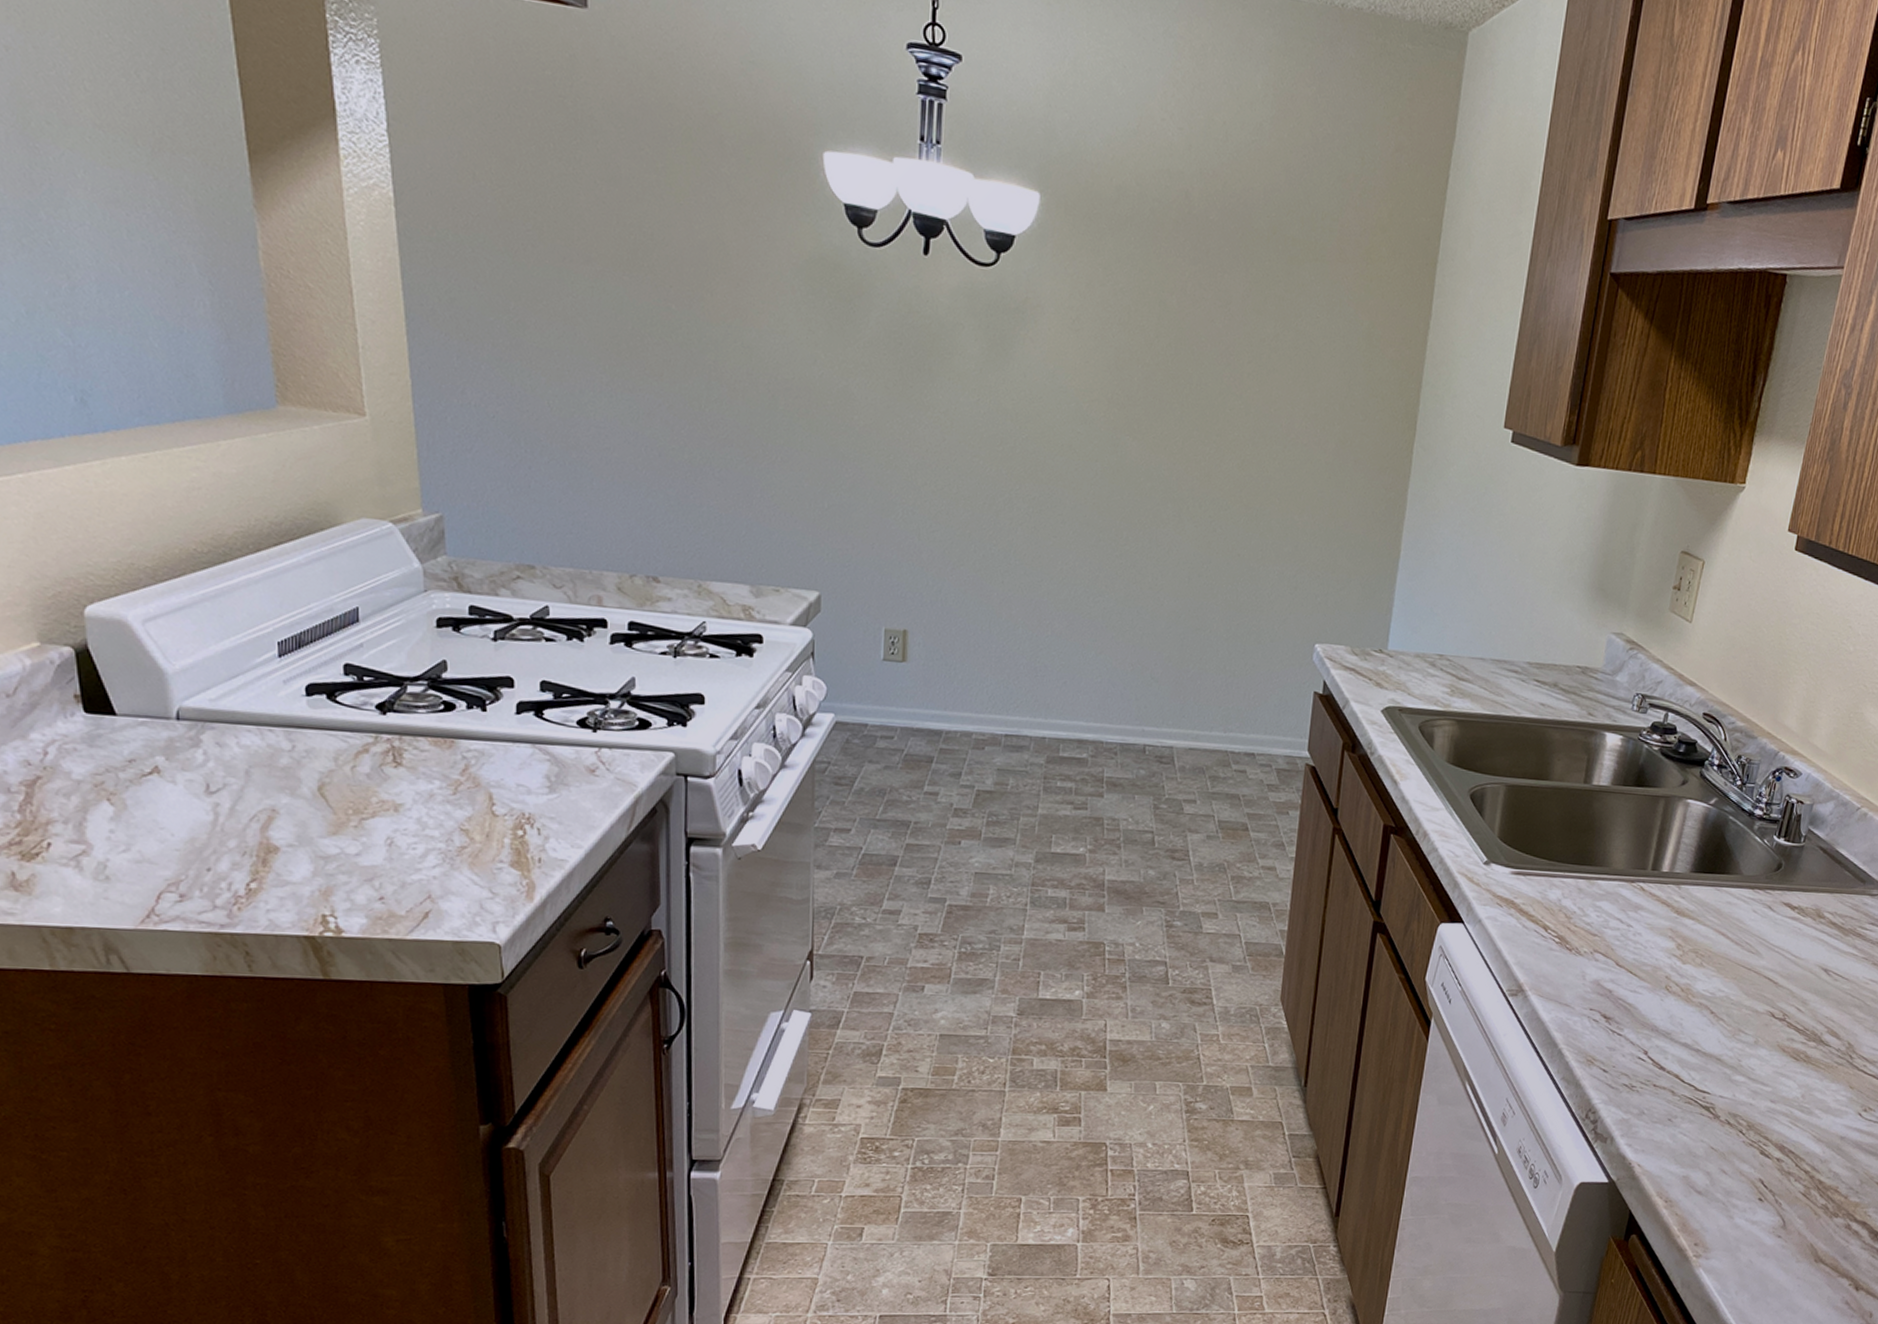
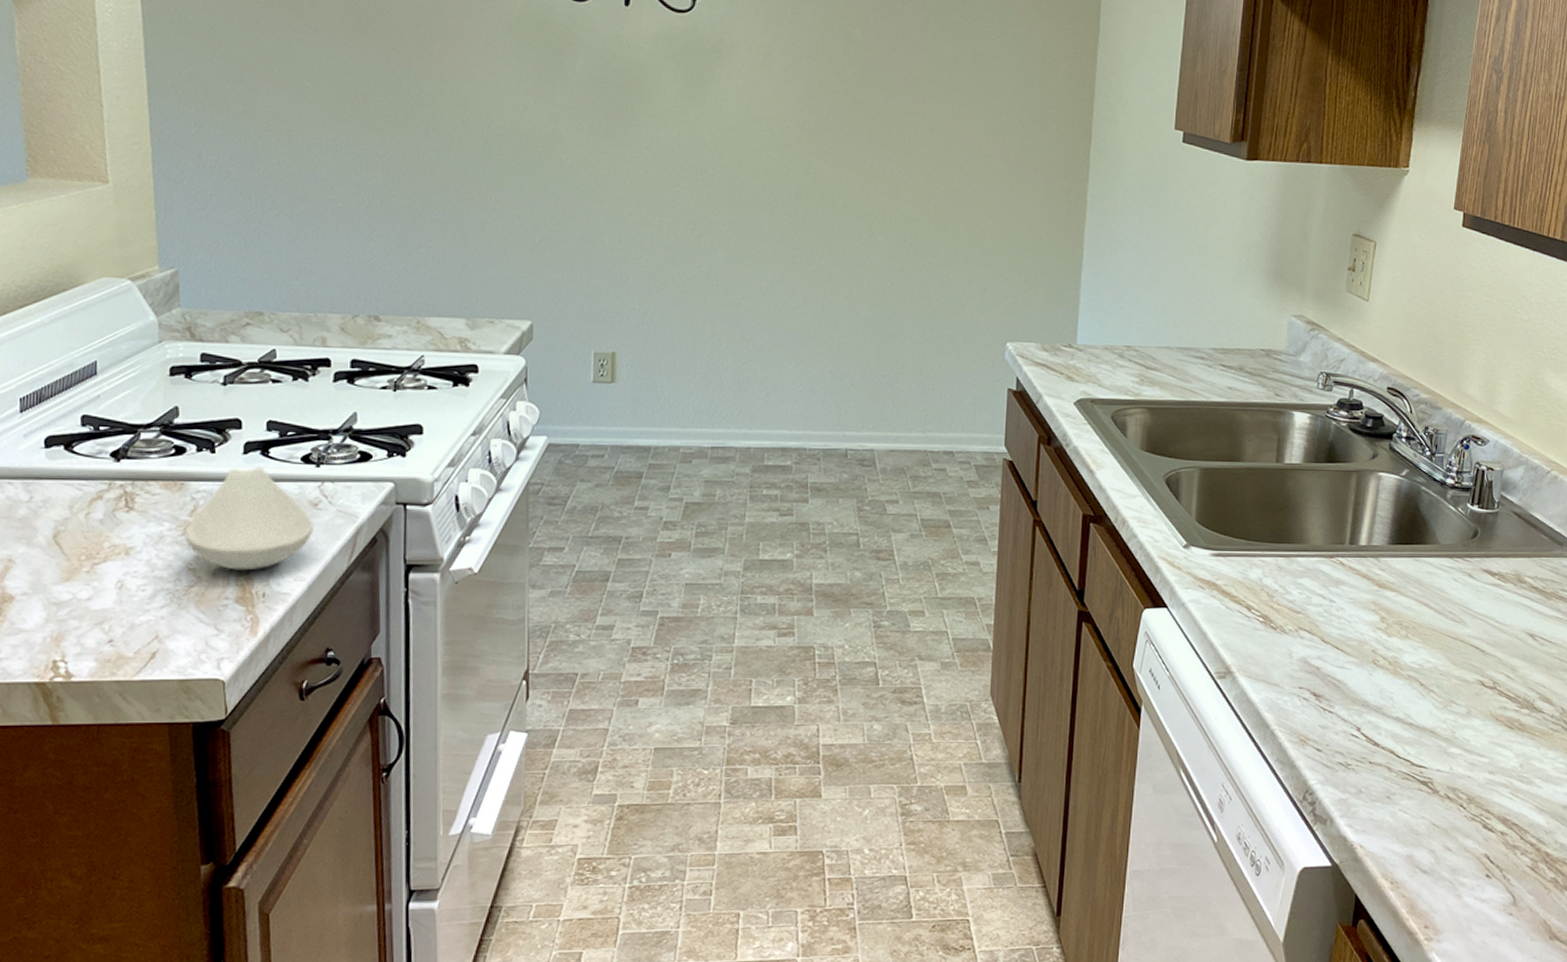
spoon rest: none [456,728,591,835] -> present [185,467,314,571]

